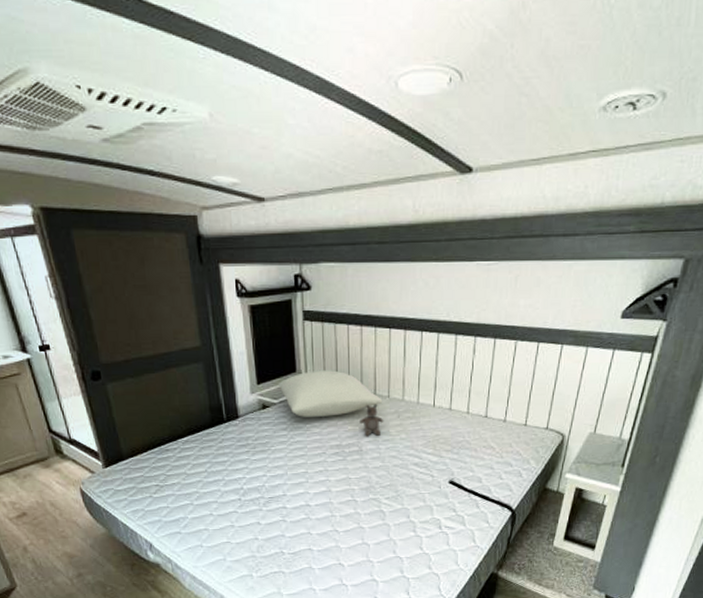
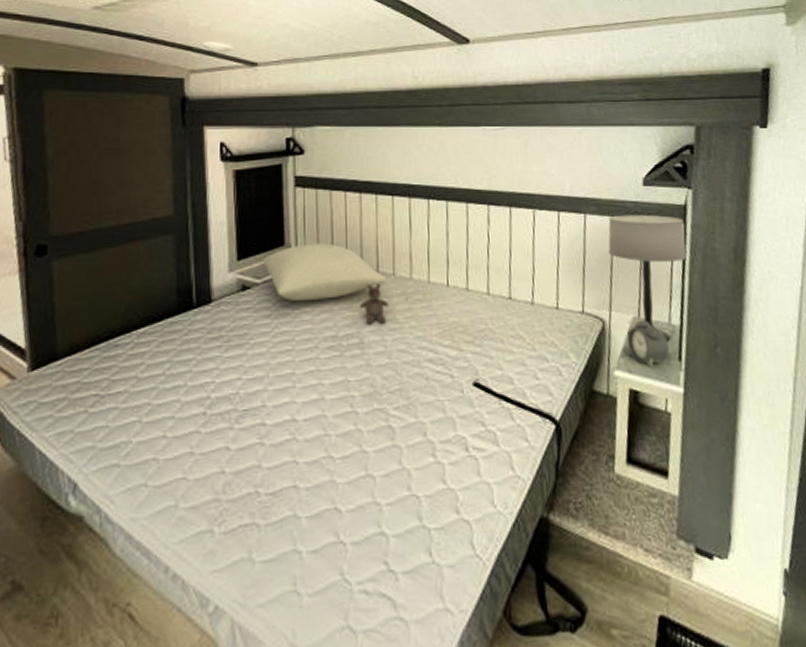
table lamp: none [578,345,653,452] -> present [608,214,686,341]
alarm clock: none [580,435,616,473] -> present [626,320,669,369]

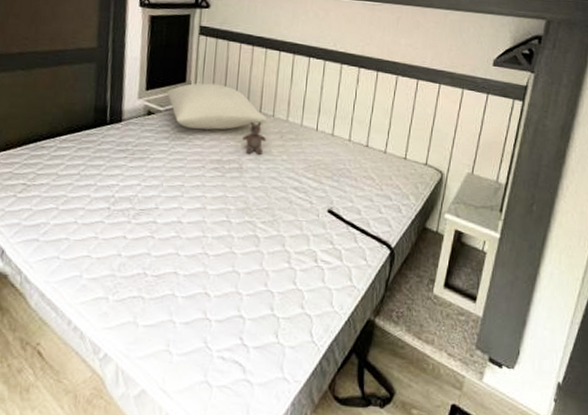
table lamp: present [608,214,686,341] -> none [455,88,523,195]
alarm clock: present [626,320,669,369] -> none [459,176,493,216]

